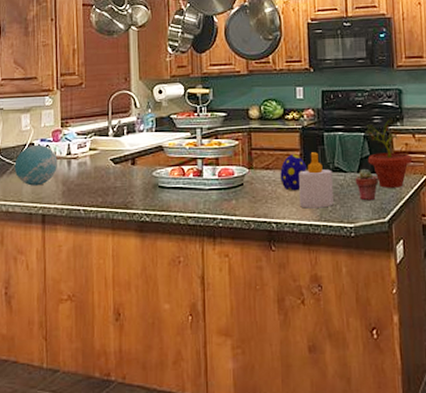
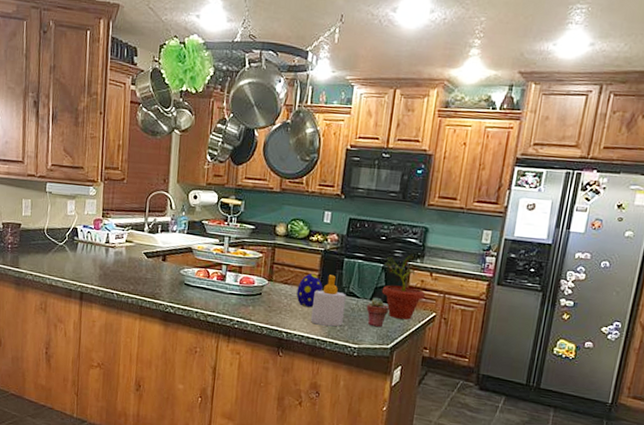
decorative ball: present [14,144,57,186] -> none [58,229,97,267]

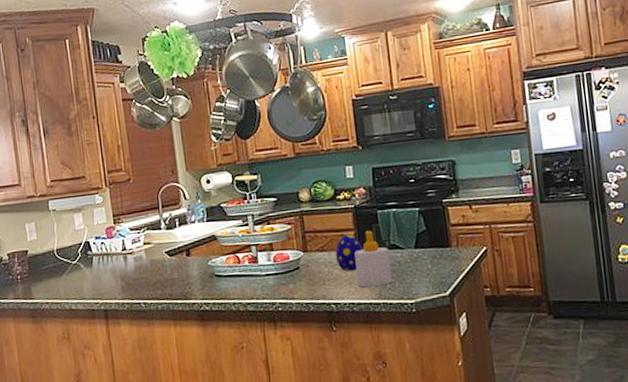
potted succulent: present [366,298,389,328] -> none [412,244,437,276]
potted plant: present [381,253,426,320] -> none [419,190,471,262]

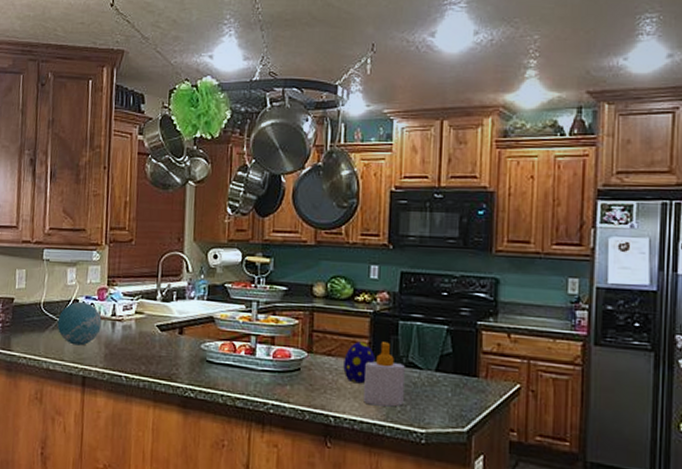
decorative ball: none [72,242,114,283] -> present [57,301,102,346]

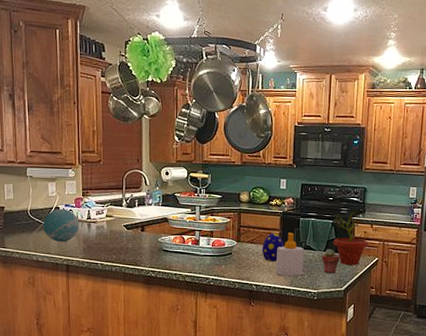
potted succulent: none [432,368,460,406] -> present [321,249,340,274]
potted plant: none [448,311,505,395] -> present [333,210,369,265]

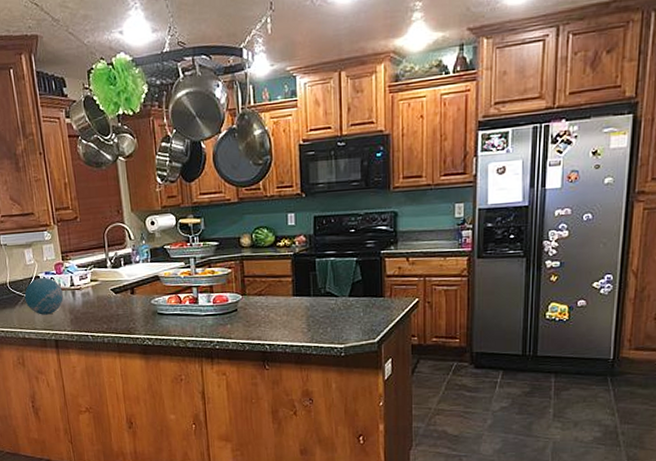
decorative egg: present [262,233,285,262] -> none [272,280,300,315]
soap bottle: present [276,233,304,277] -> none [291,278,325,331]
potted succulent: present [321,249,340,274] -> none [346,293,369,324]
potted plant: present [333,210,369,265] -> none [357,241,405,311]

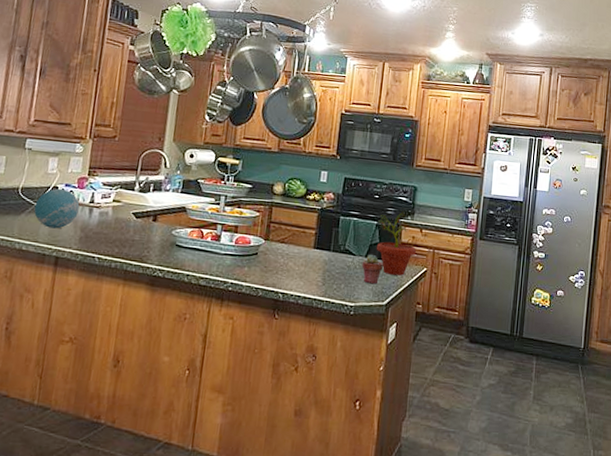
potted succulent: none [346,293,369,324] -> present [362,255,383,285]
potted plant: none [357,241,405,311] -> present [376,211,417,276]

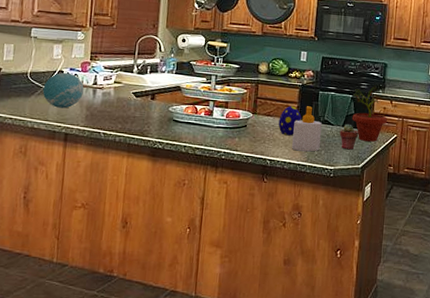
decorative egg: none [293,232,320,267] -> present [278,106,302,136]
soap bottle: none [308,233,342,285] -> present [292,106,322,152]

